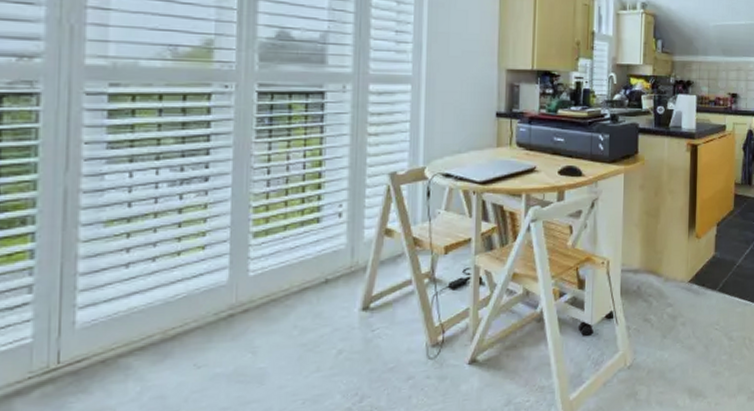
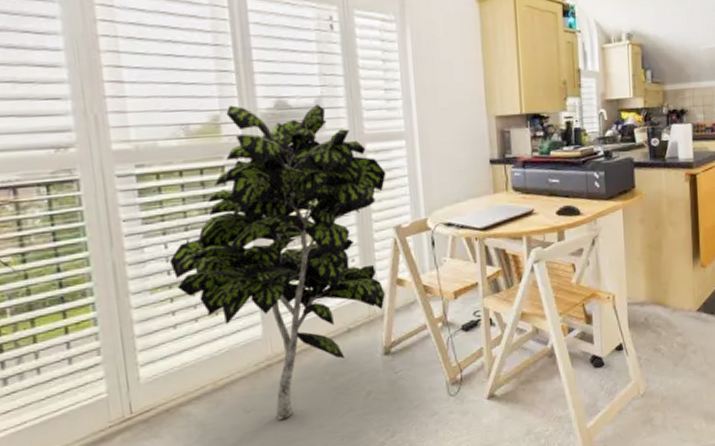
indoor plant: none [132,31,387,379] -> present [169,103,386,421]

